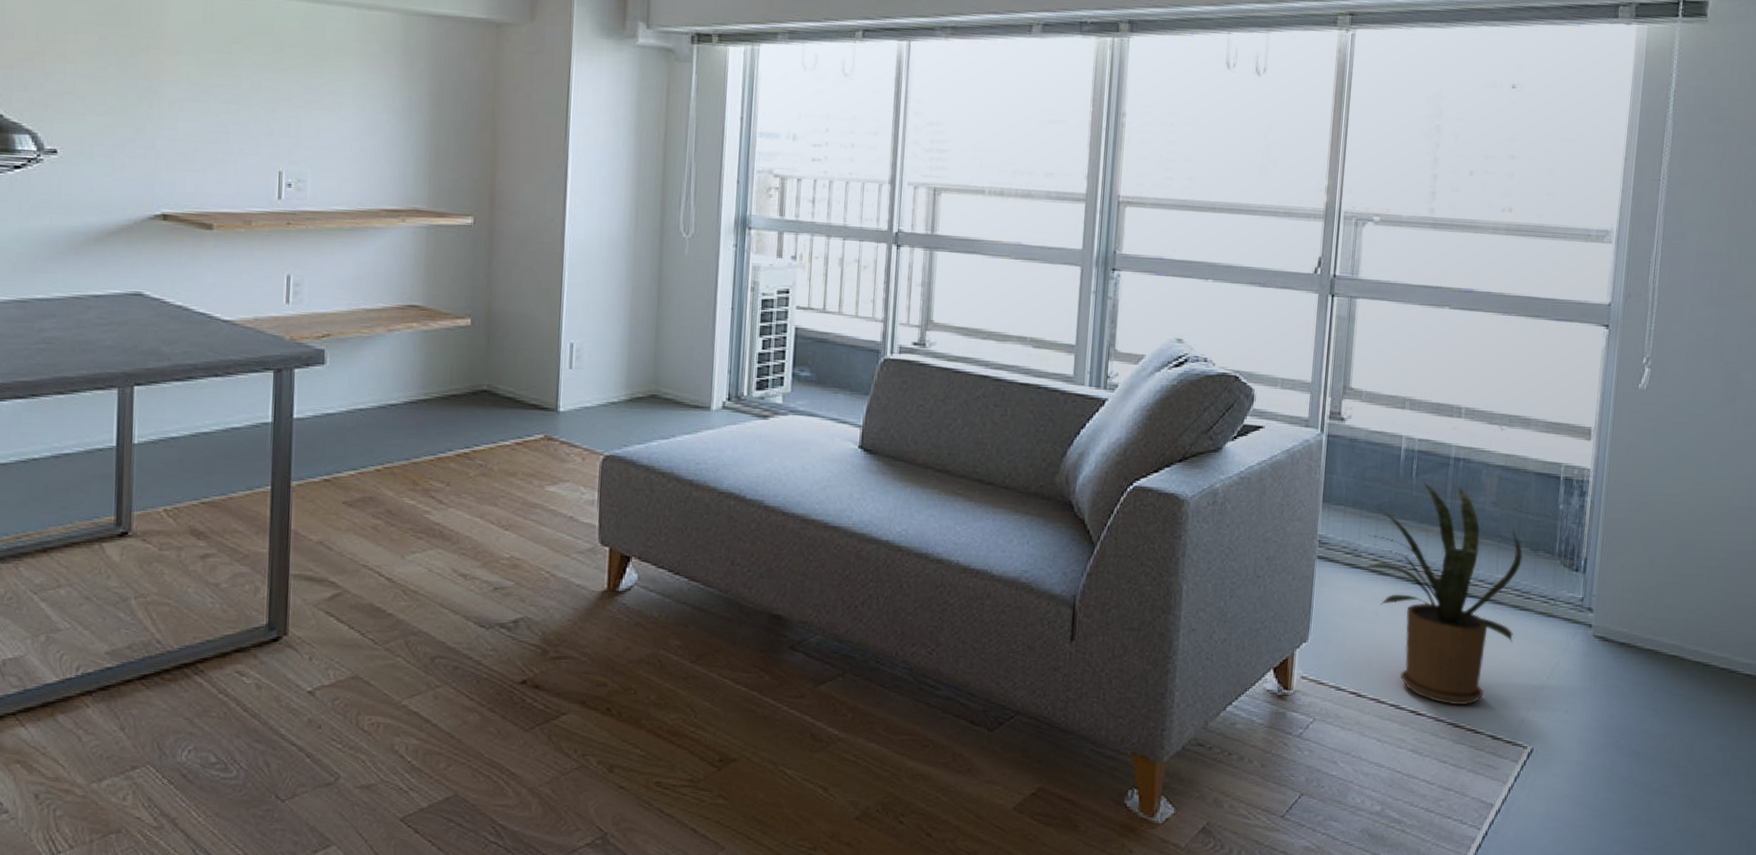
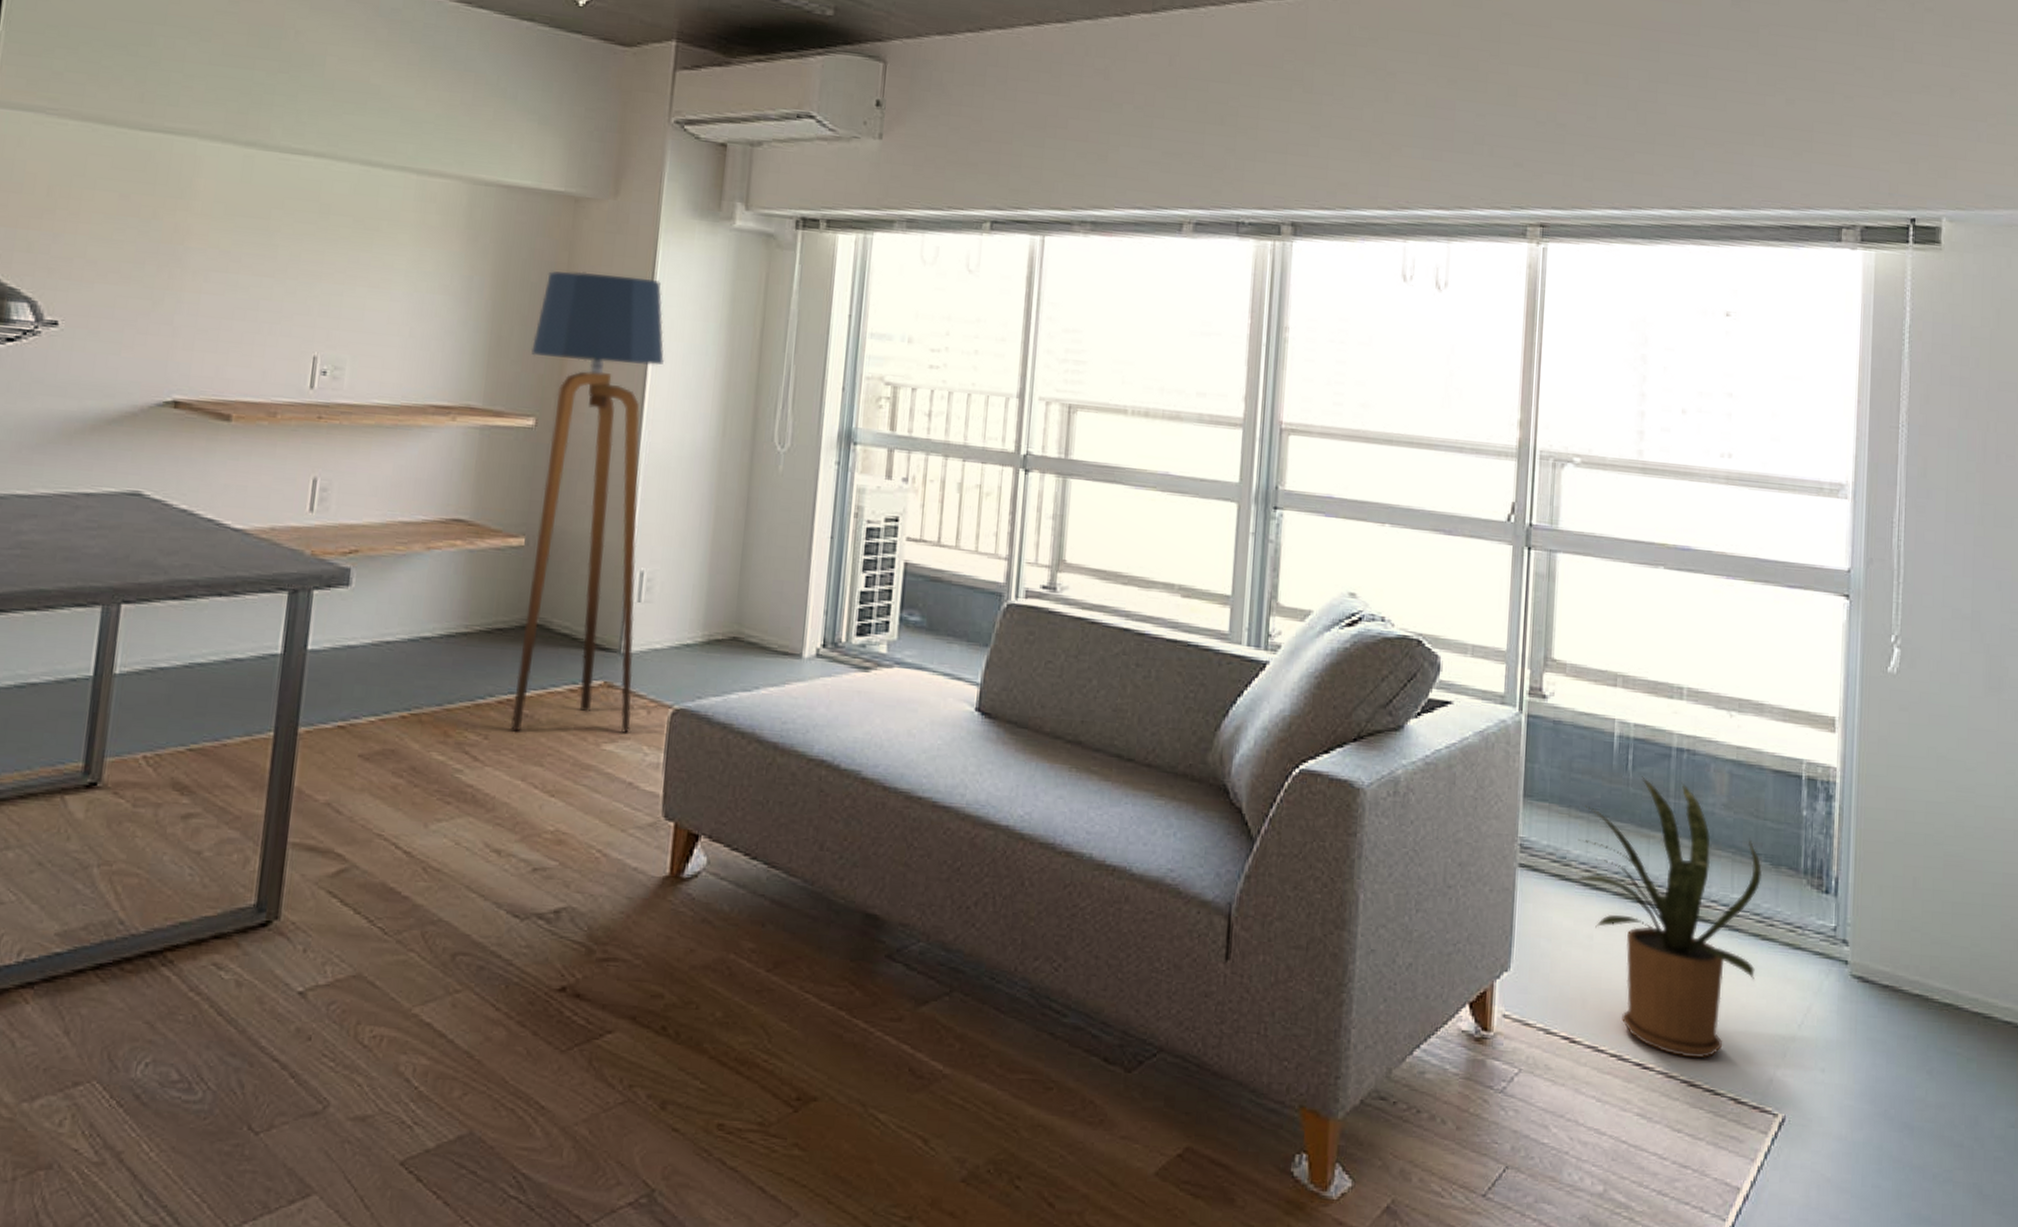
floor lamp: none [467,88,582,479] -> present [509,271,664,733]

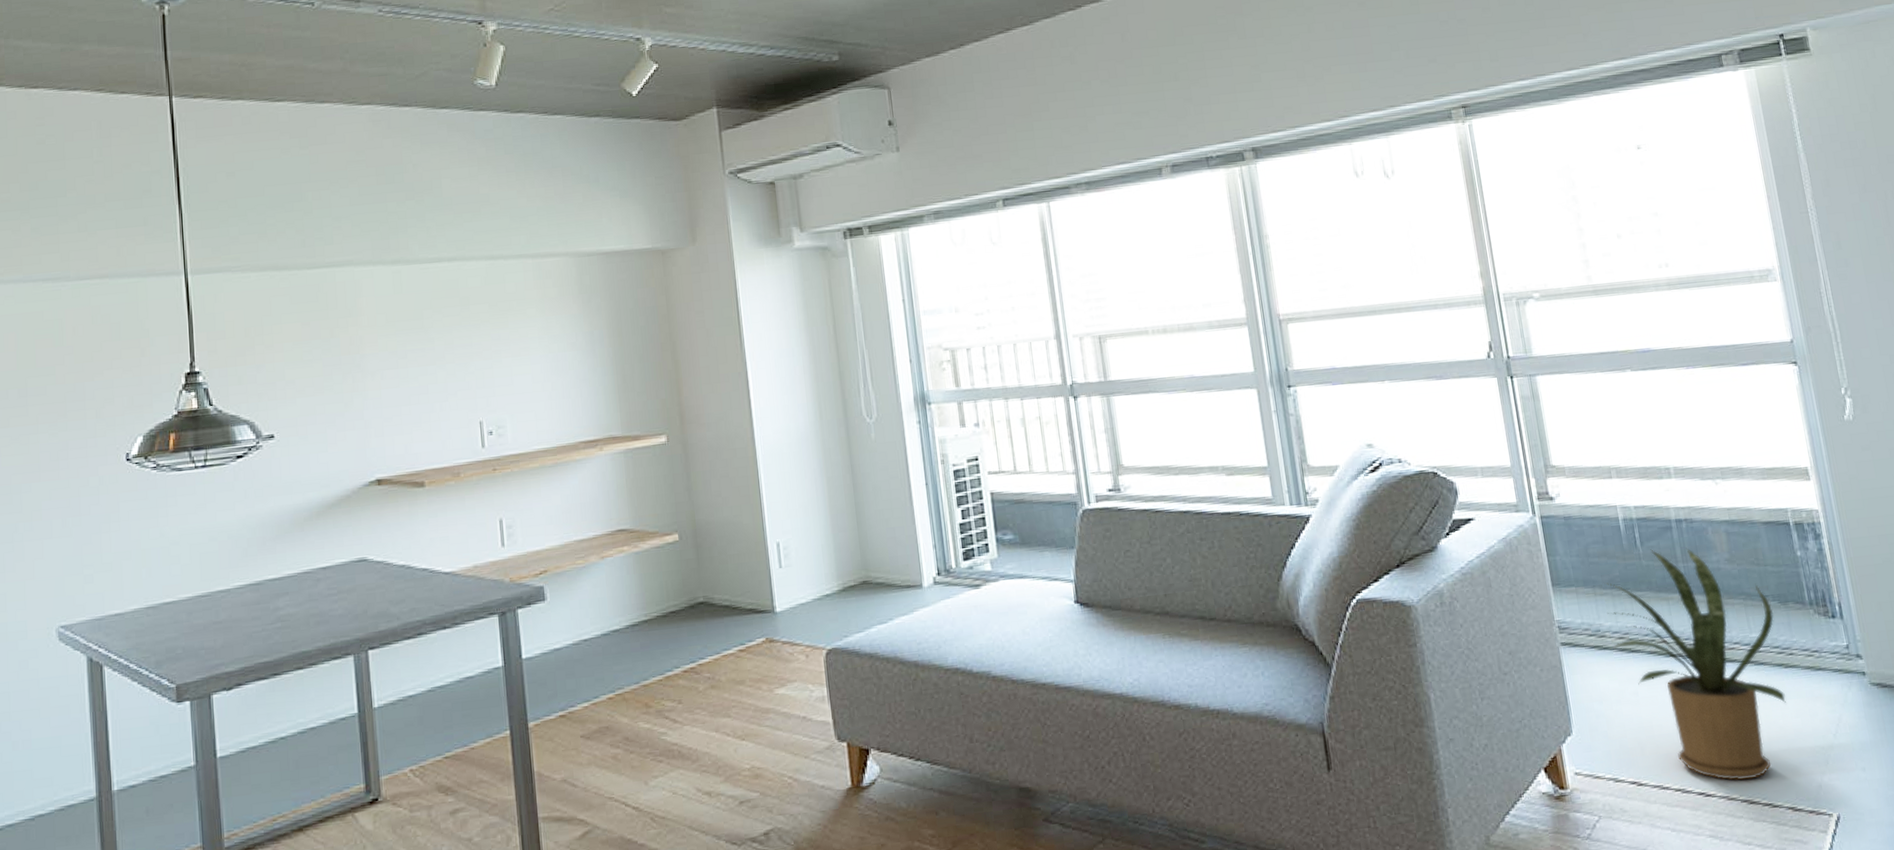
floor lamp: present [509,271,664,733] -> none [651,304,795,693]

